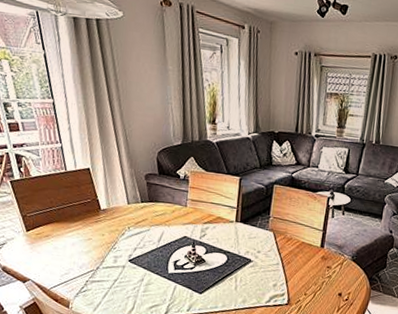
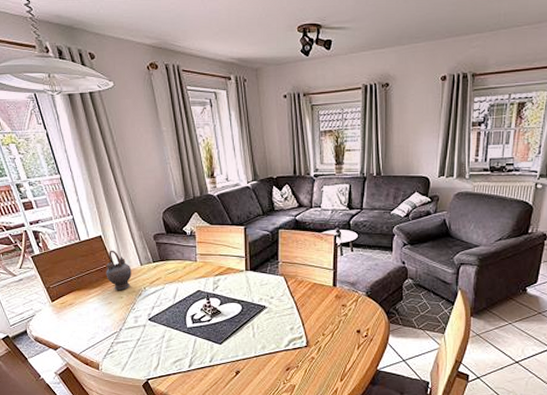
teapot: none [89,184,118,227] -> present [106,250,132,290]

